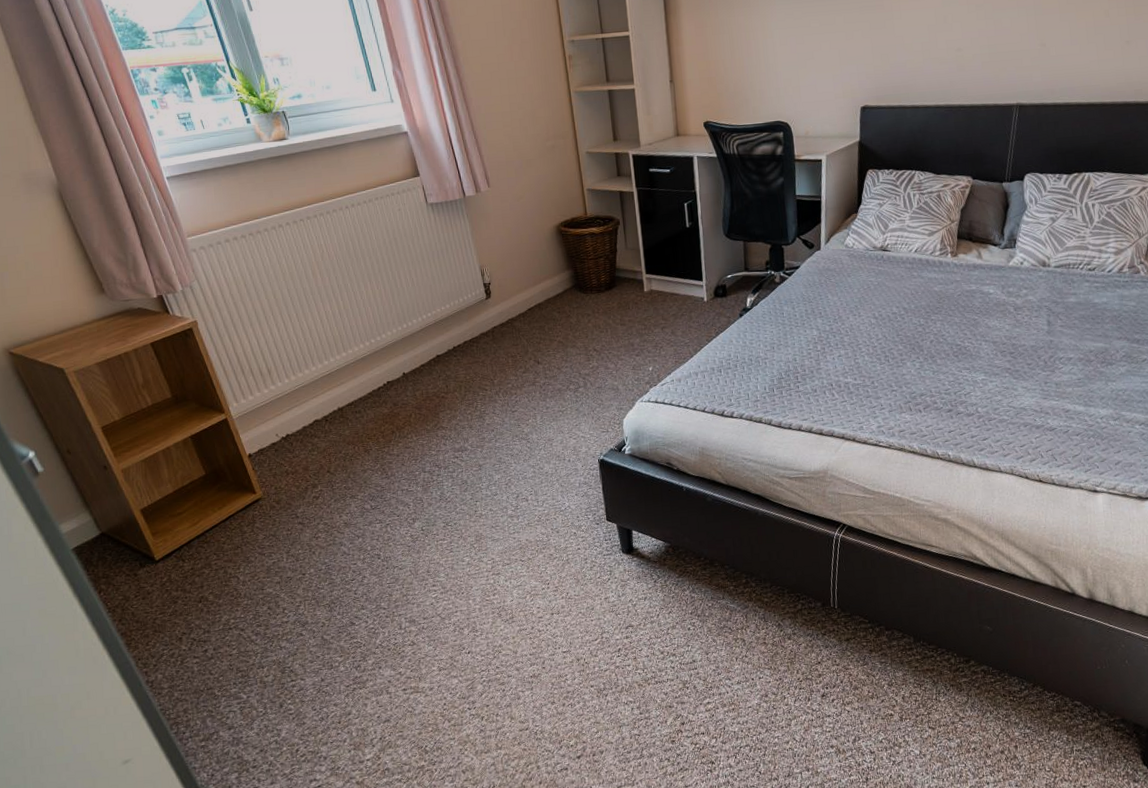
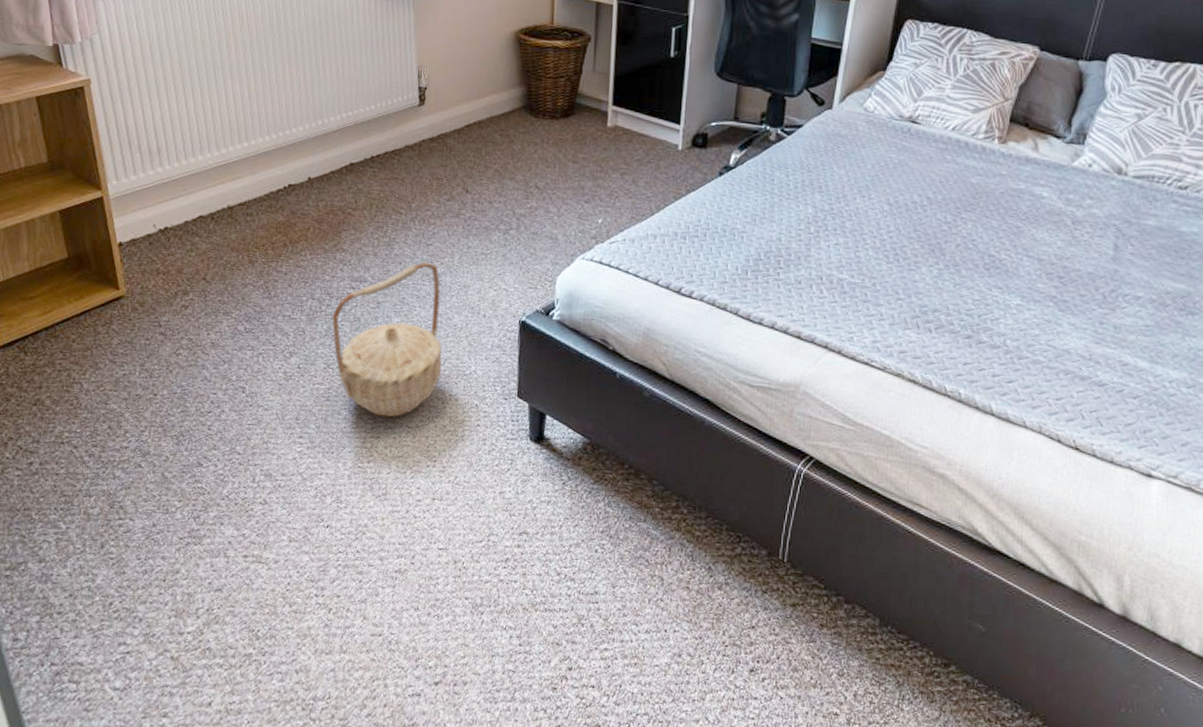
basket: none [443,426,541,557] -> present [332,262,442,418]

